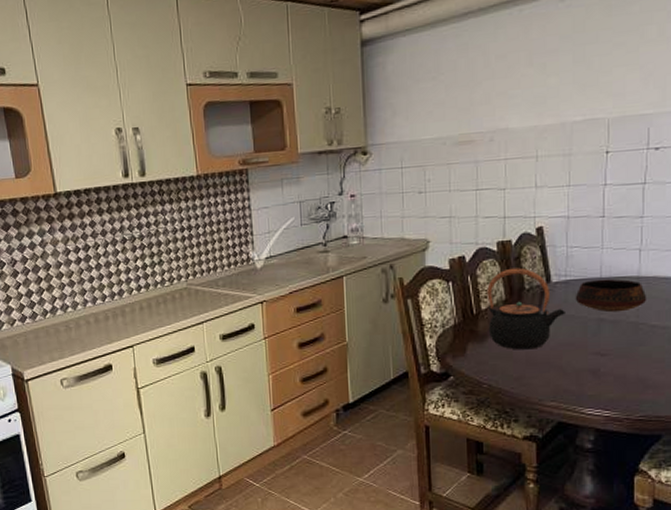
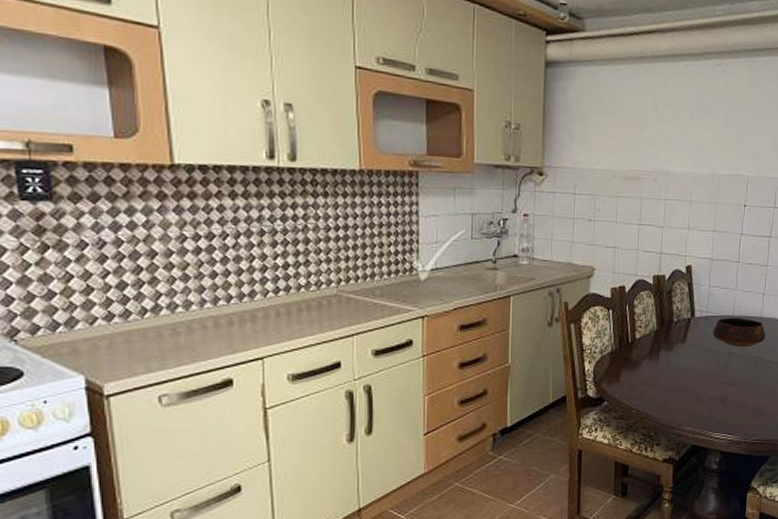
teapot: present [487,267,565,350] -> none [640,301,704,378]

